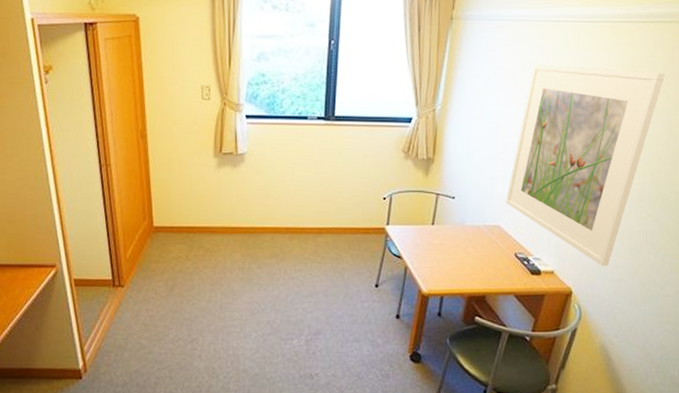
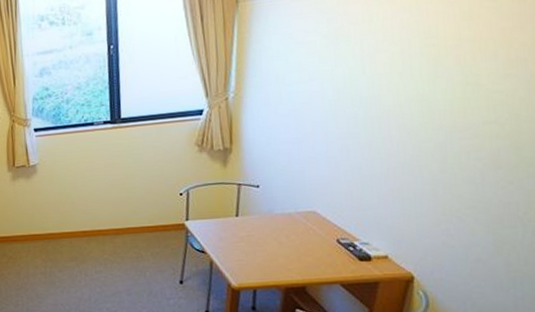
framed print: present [506,65,665,267] -> none [320,17,515,247]

